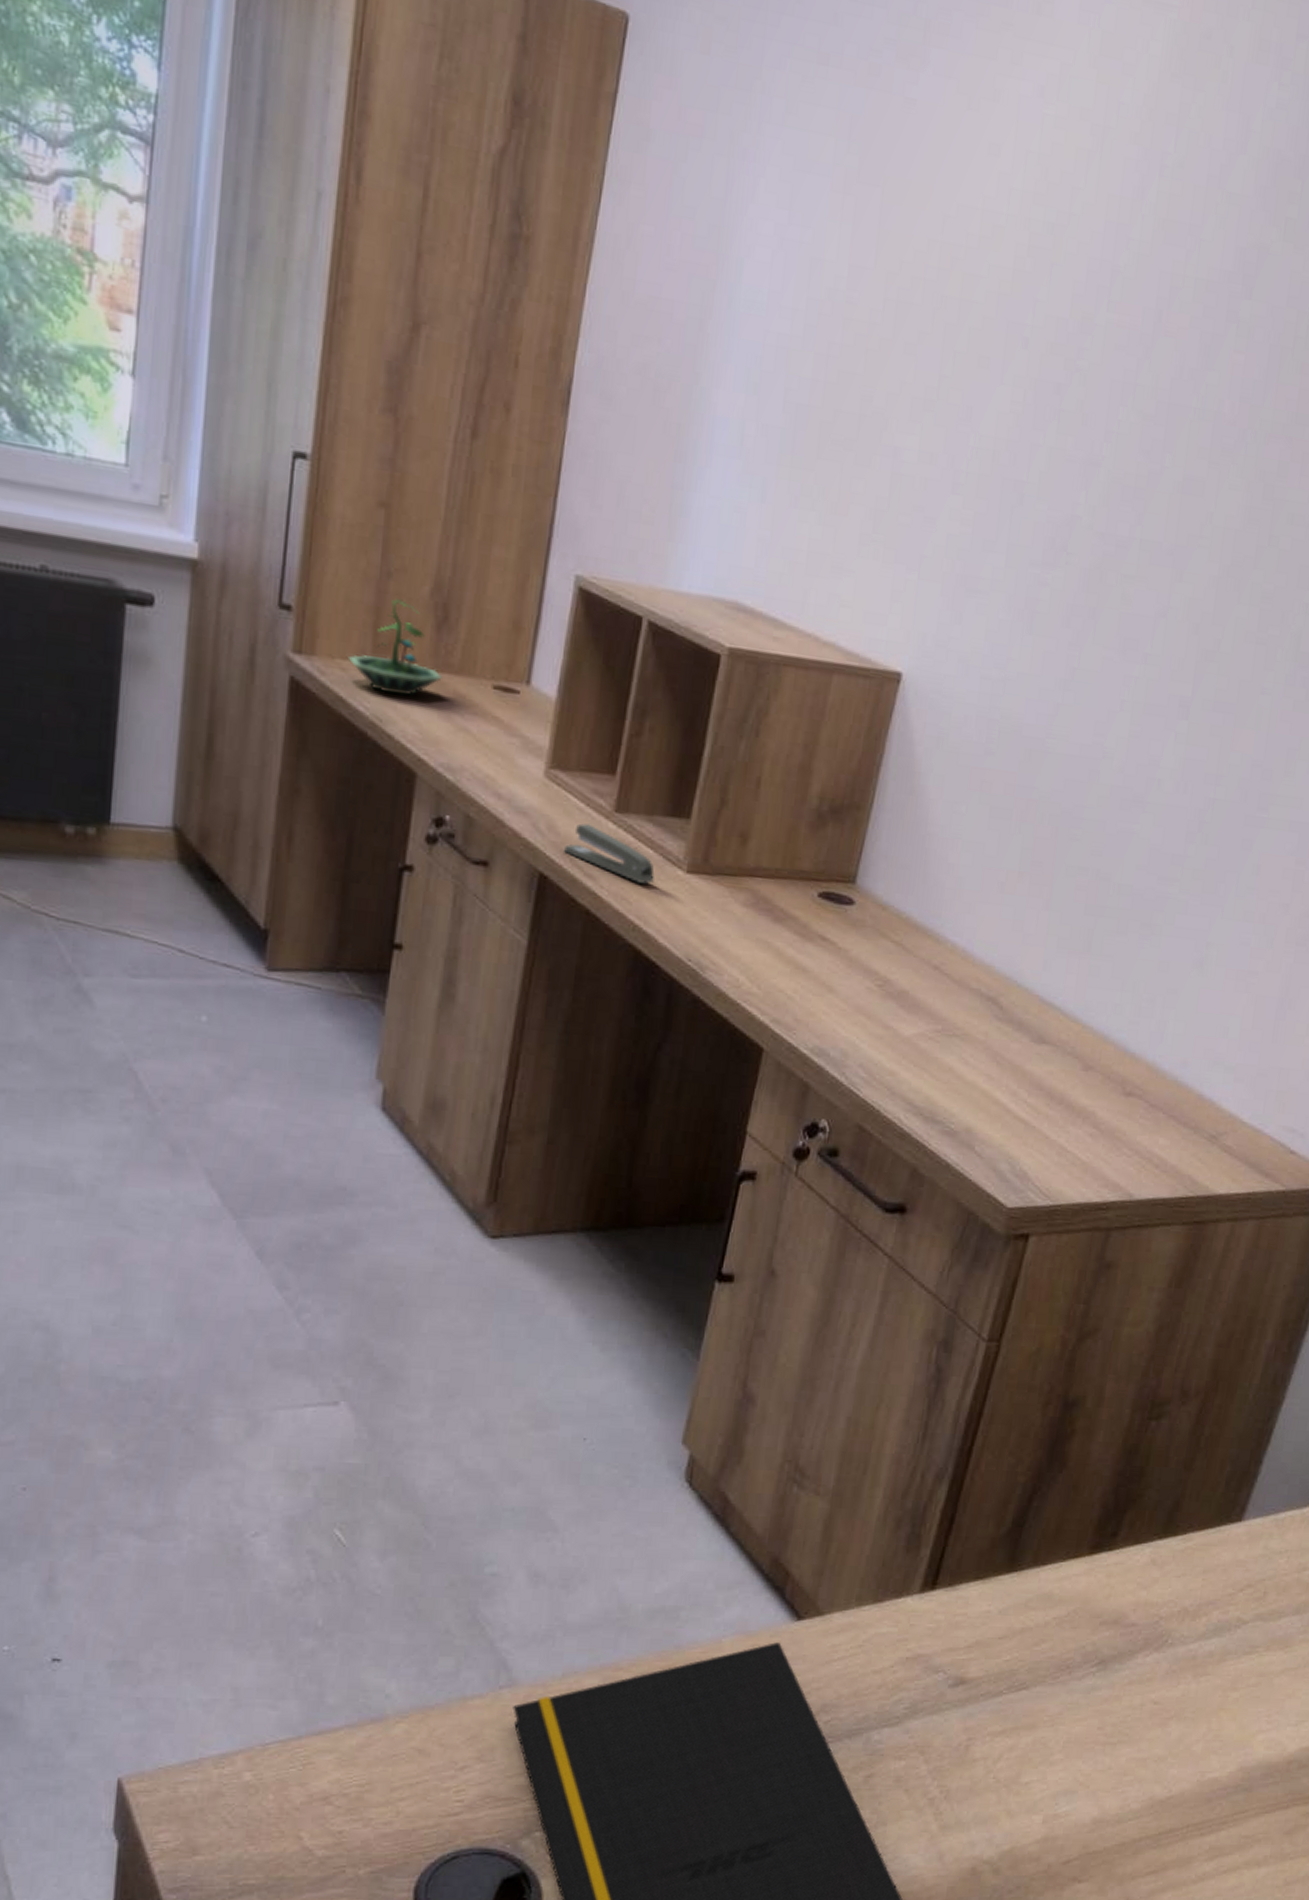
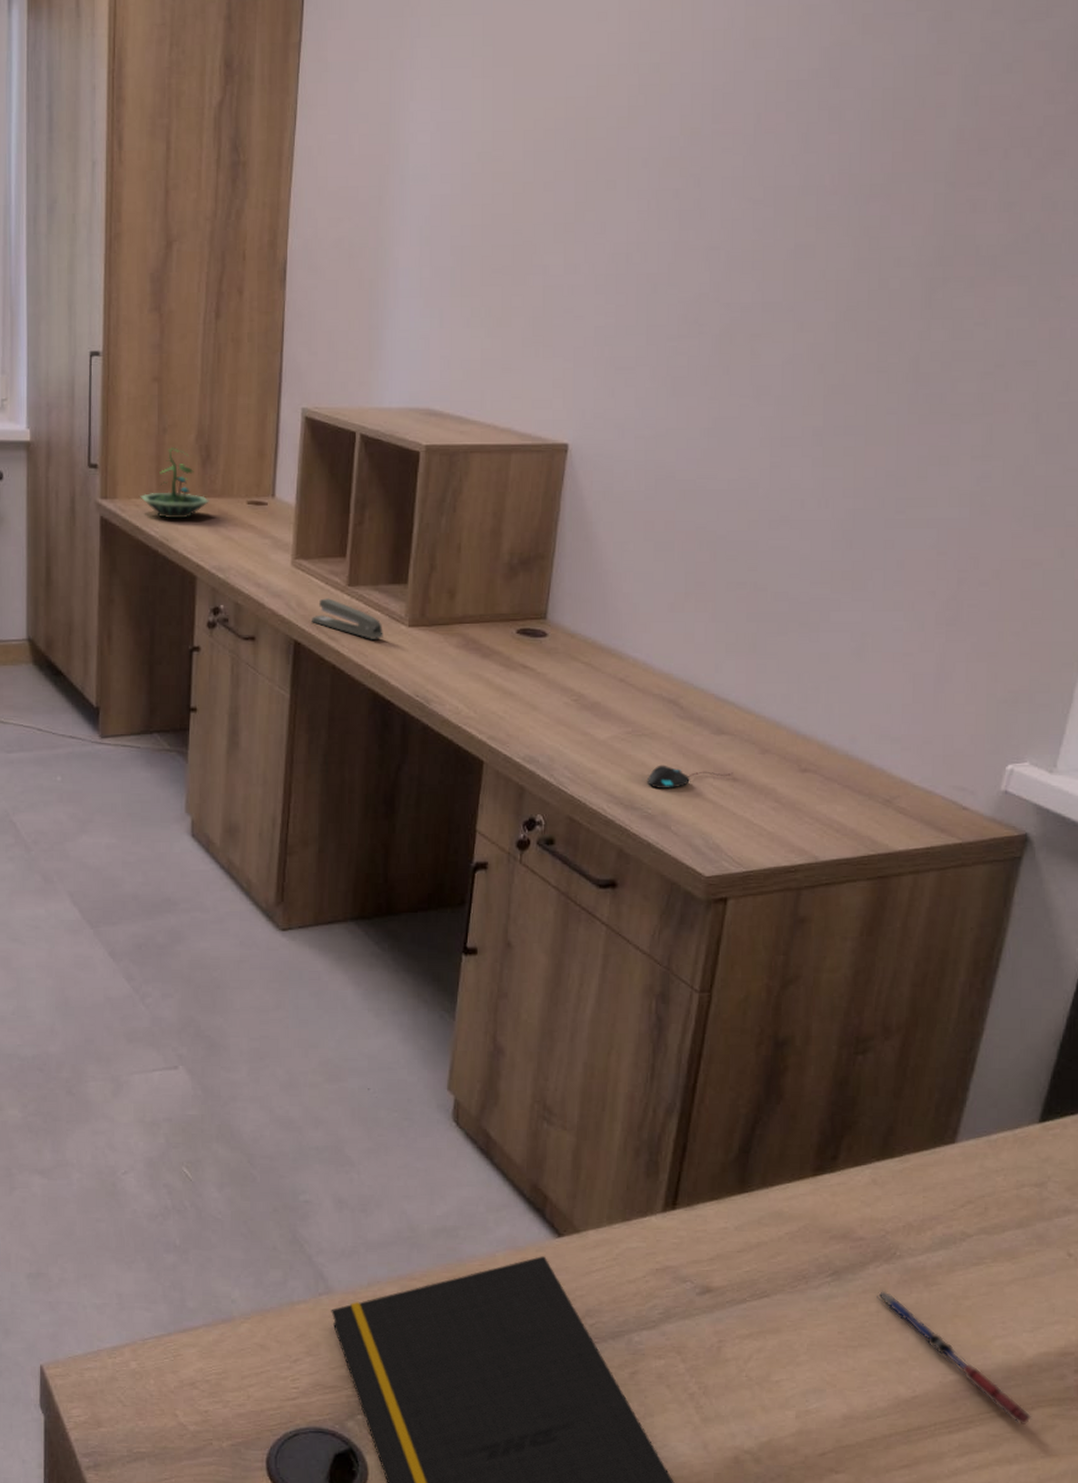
mouse: none [952,1072,1052,1102] -> present [646,765,734,788]
pen: none [1142,1681,1287,1825] -> present [877,1290,1033,1426]

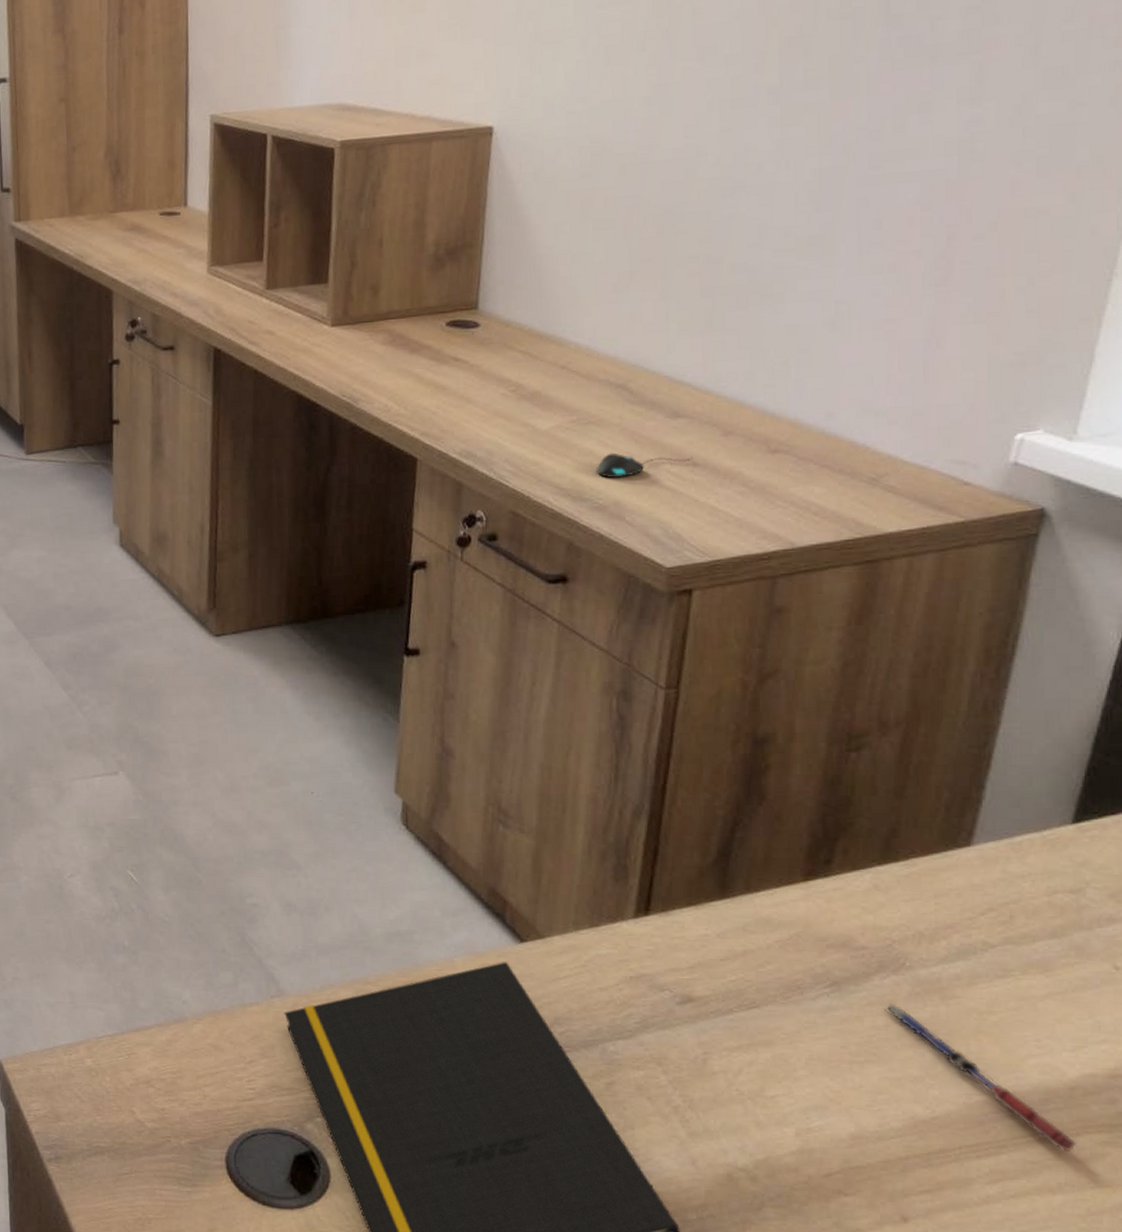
terrarium: present [140,447,209,519] -> none [53,165,122,236]
stapler: present [311,598,383,641] -> none [230,303,305,343]

